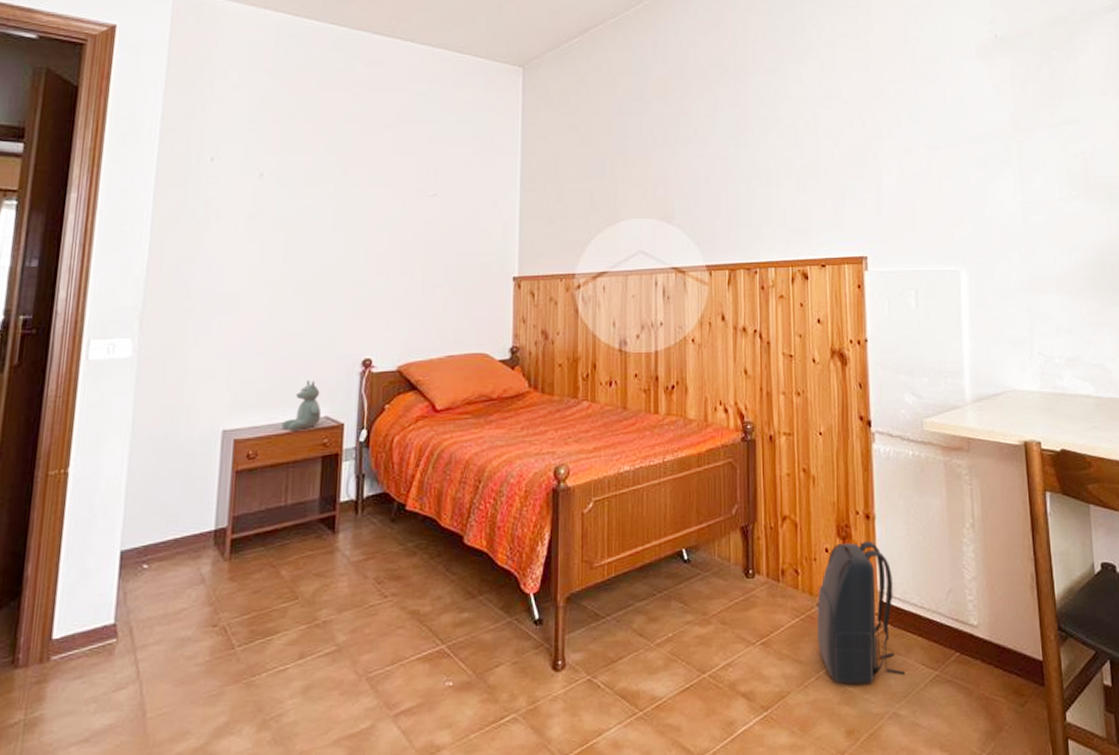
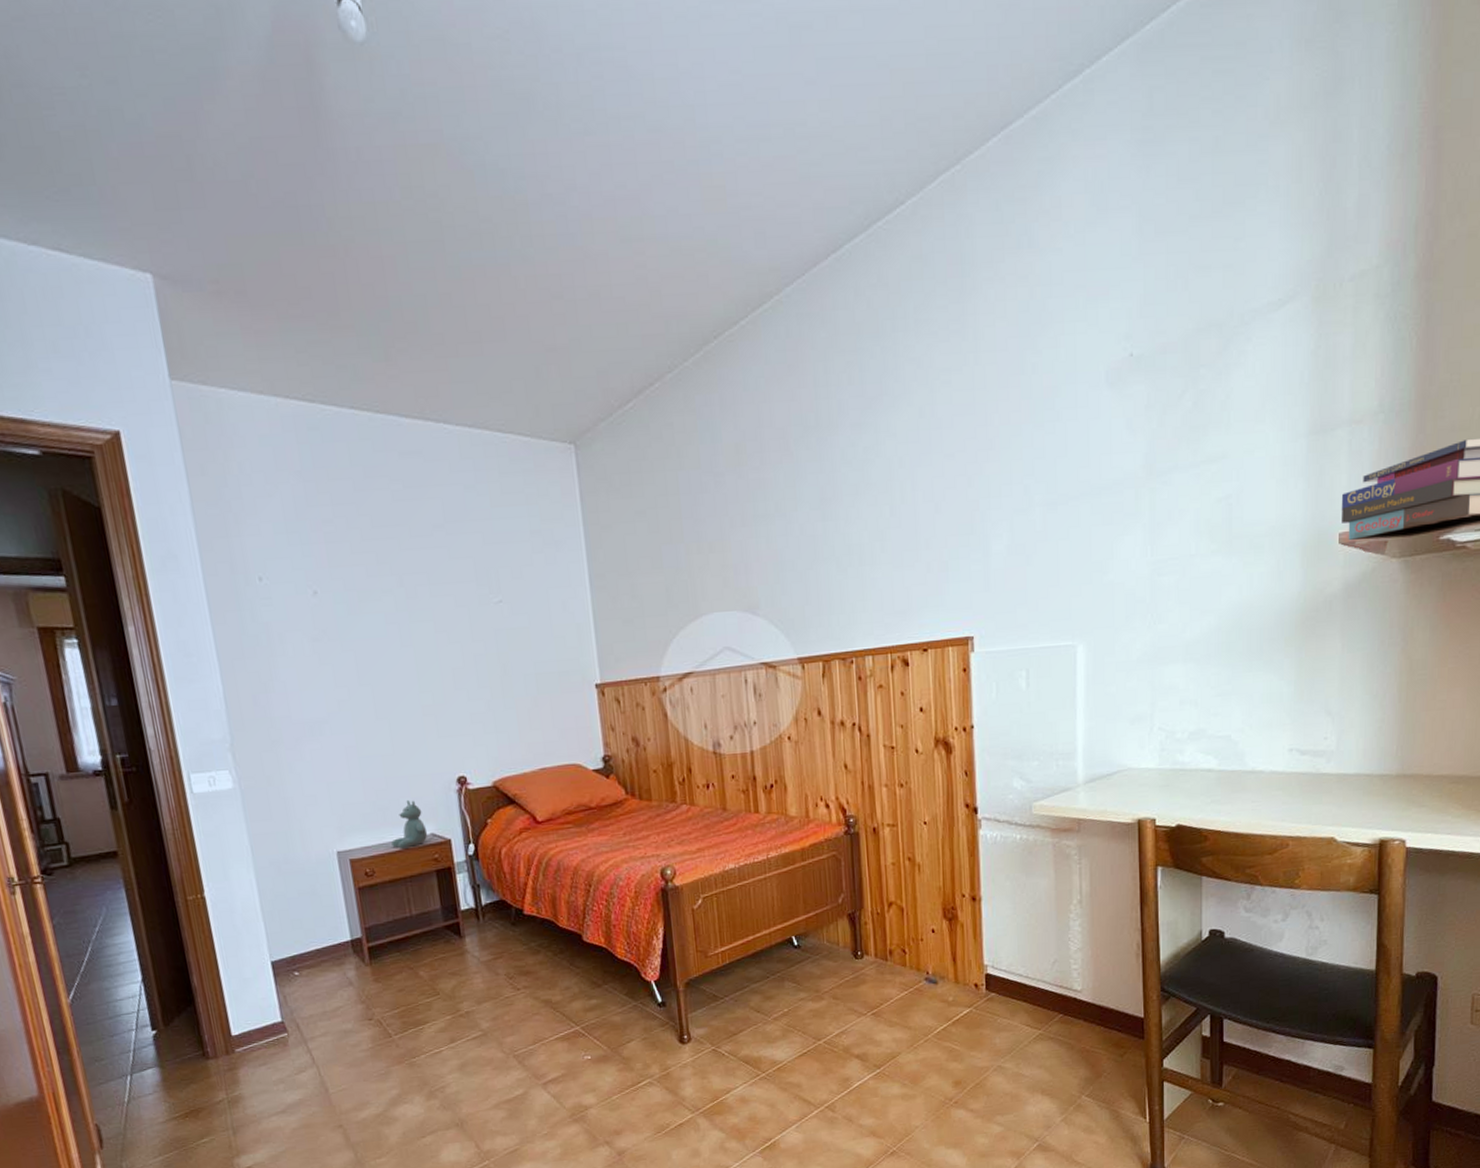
backpack: present [817,540,906,684] -> none [924,920,1010,1044]

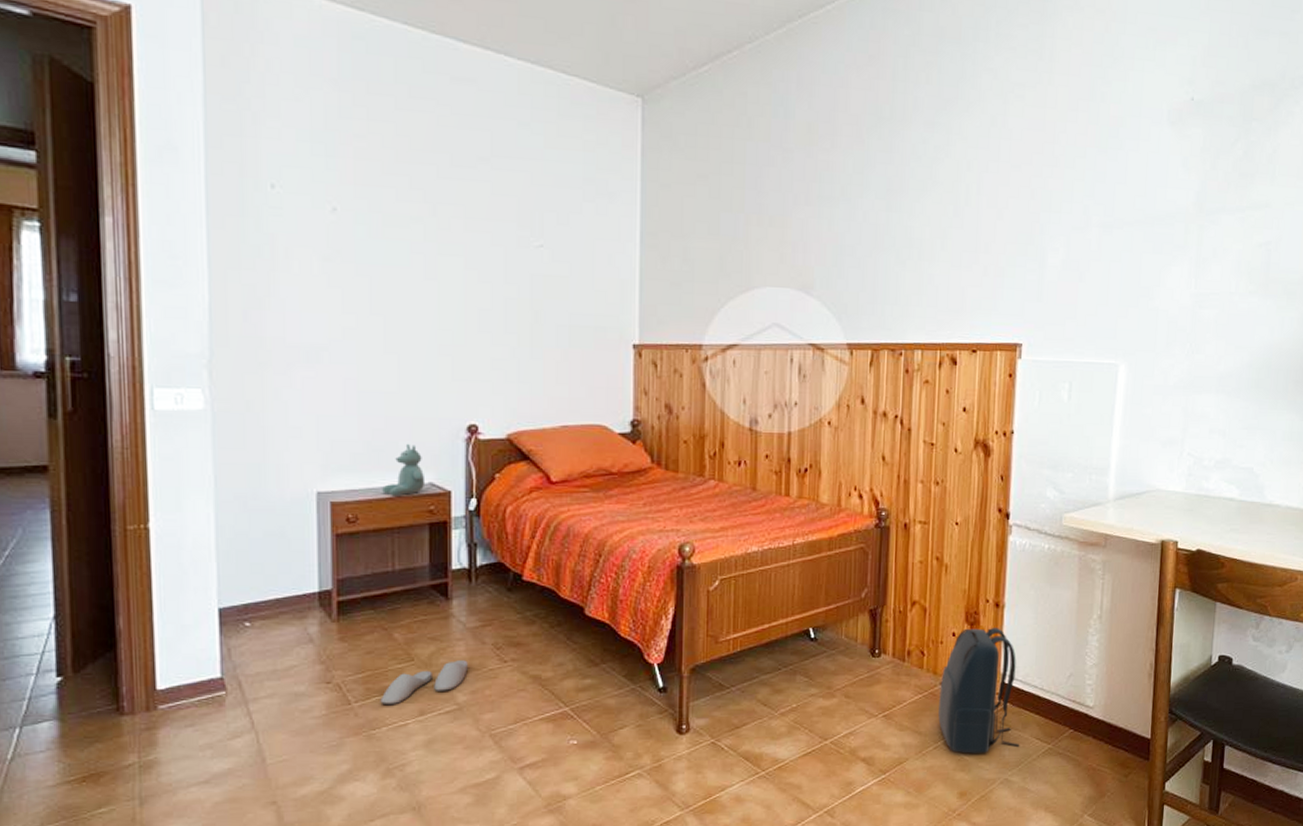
slippers: none [416,991,487,1036] -> present [380,660,468,705]
backpack: none [924,920,1010,1044] -> present [938,627,1020,753]

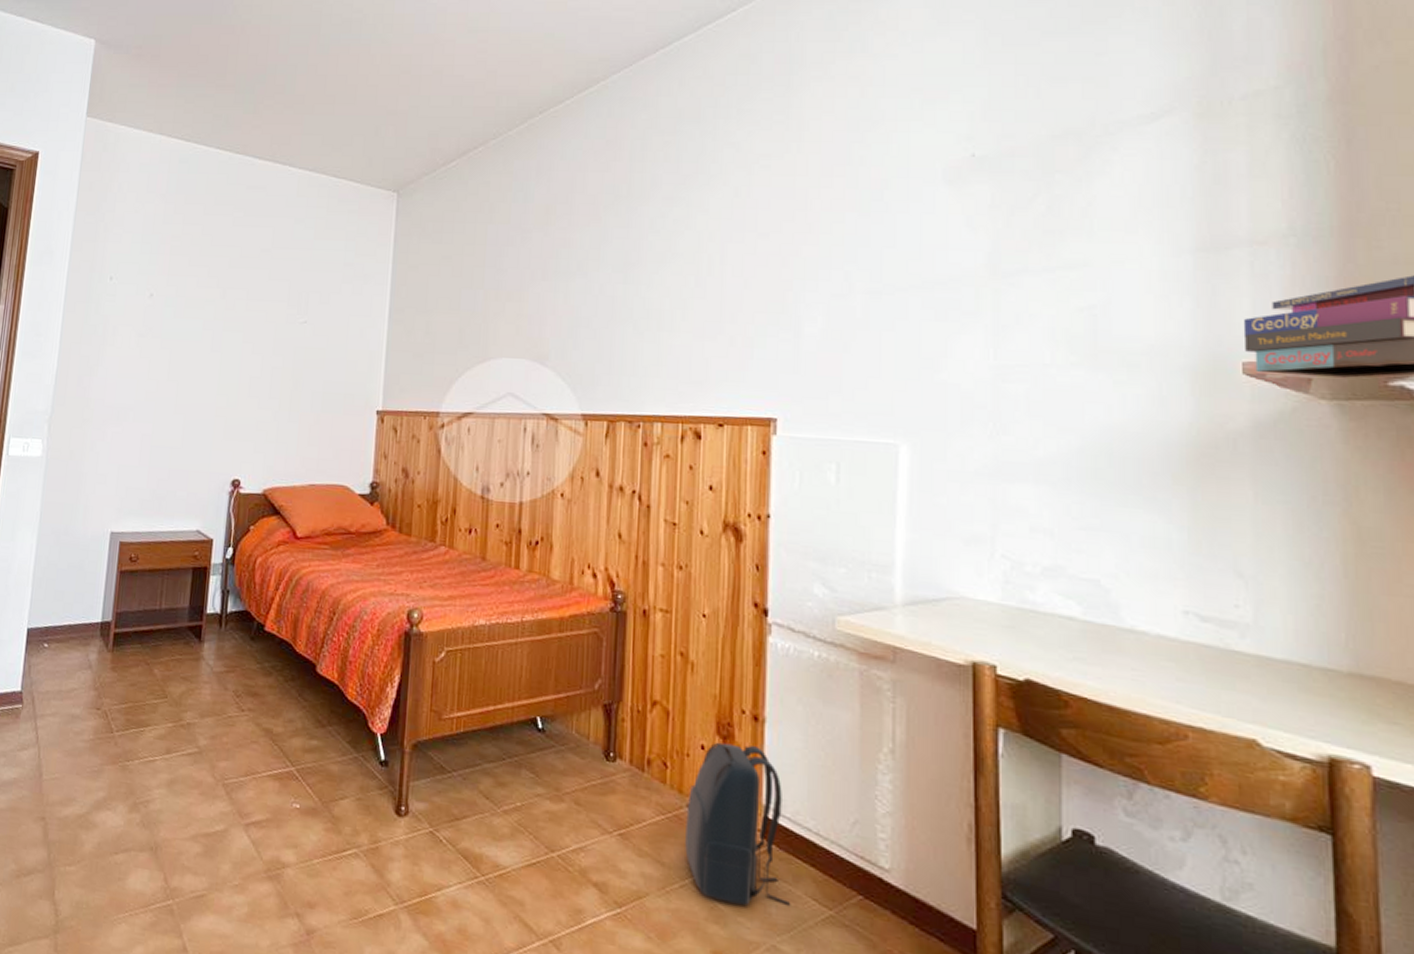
slippers: present [380,660,468,705] -> none [136,703,211,739]
stuffed bear: present [382,443,426,496] -> none [159,493,194,541]

